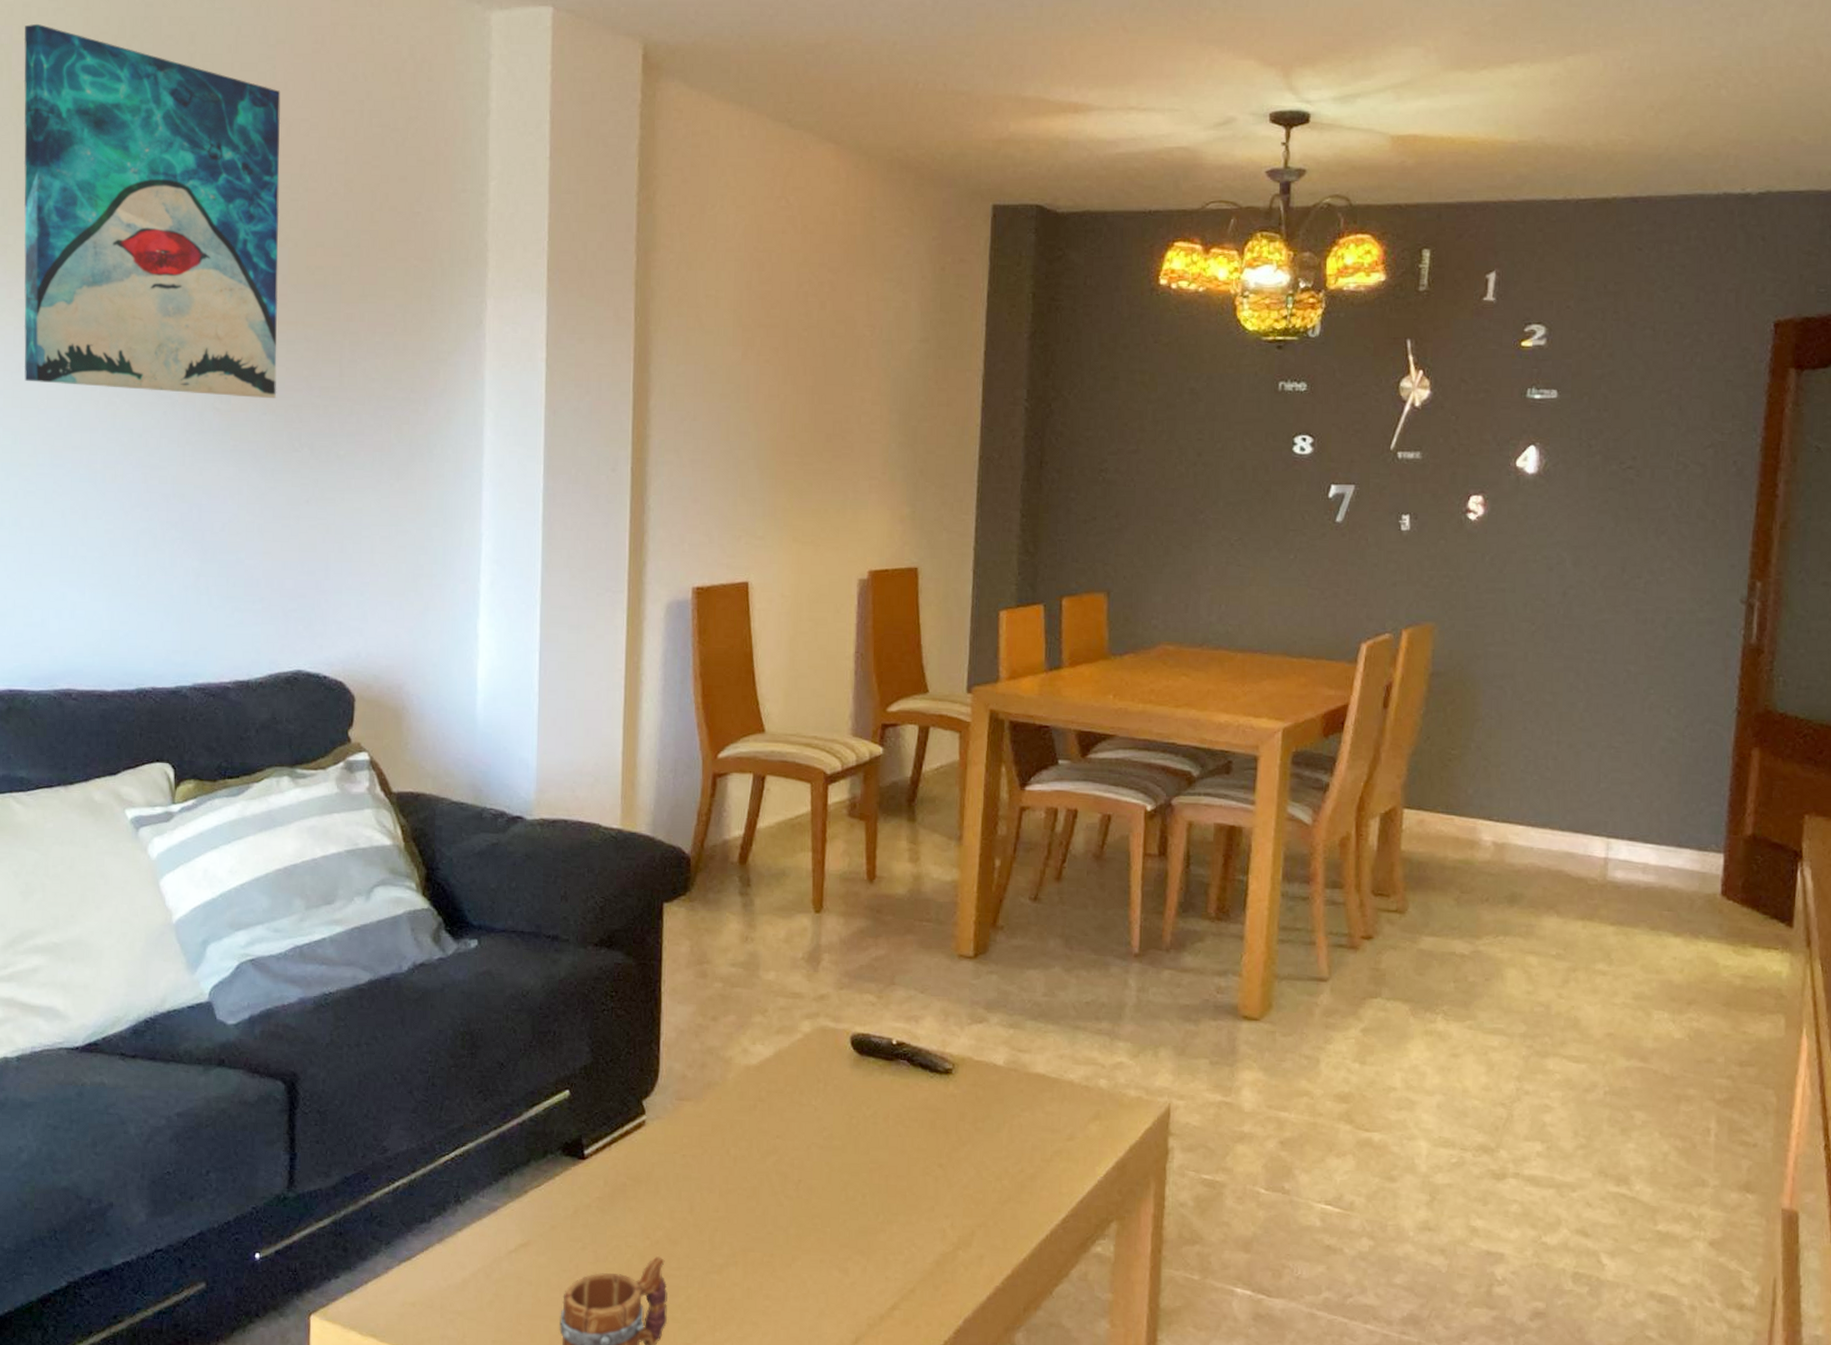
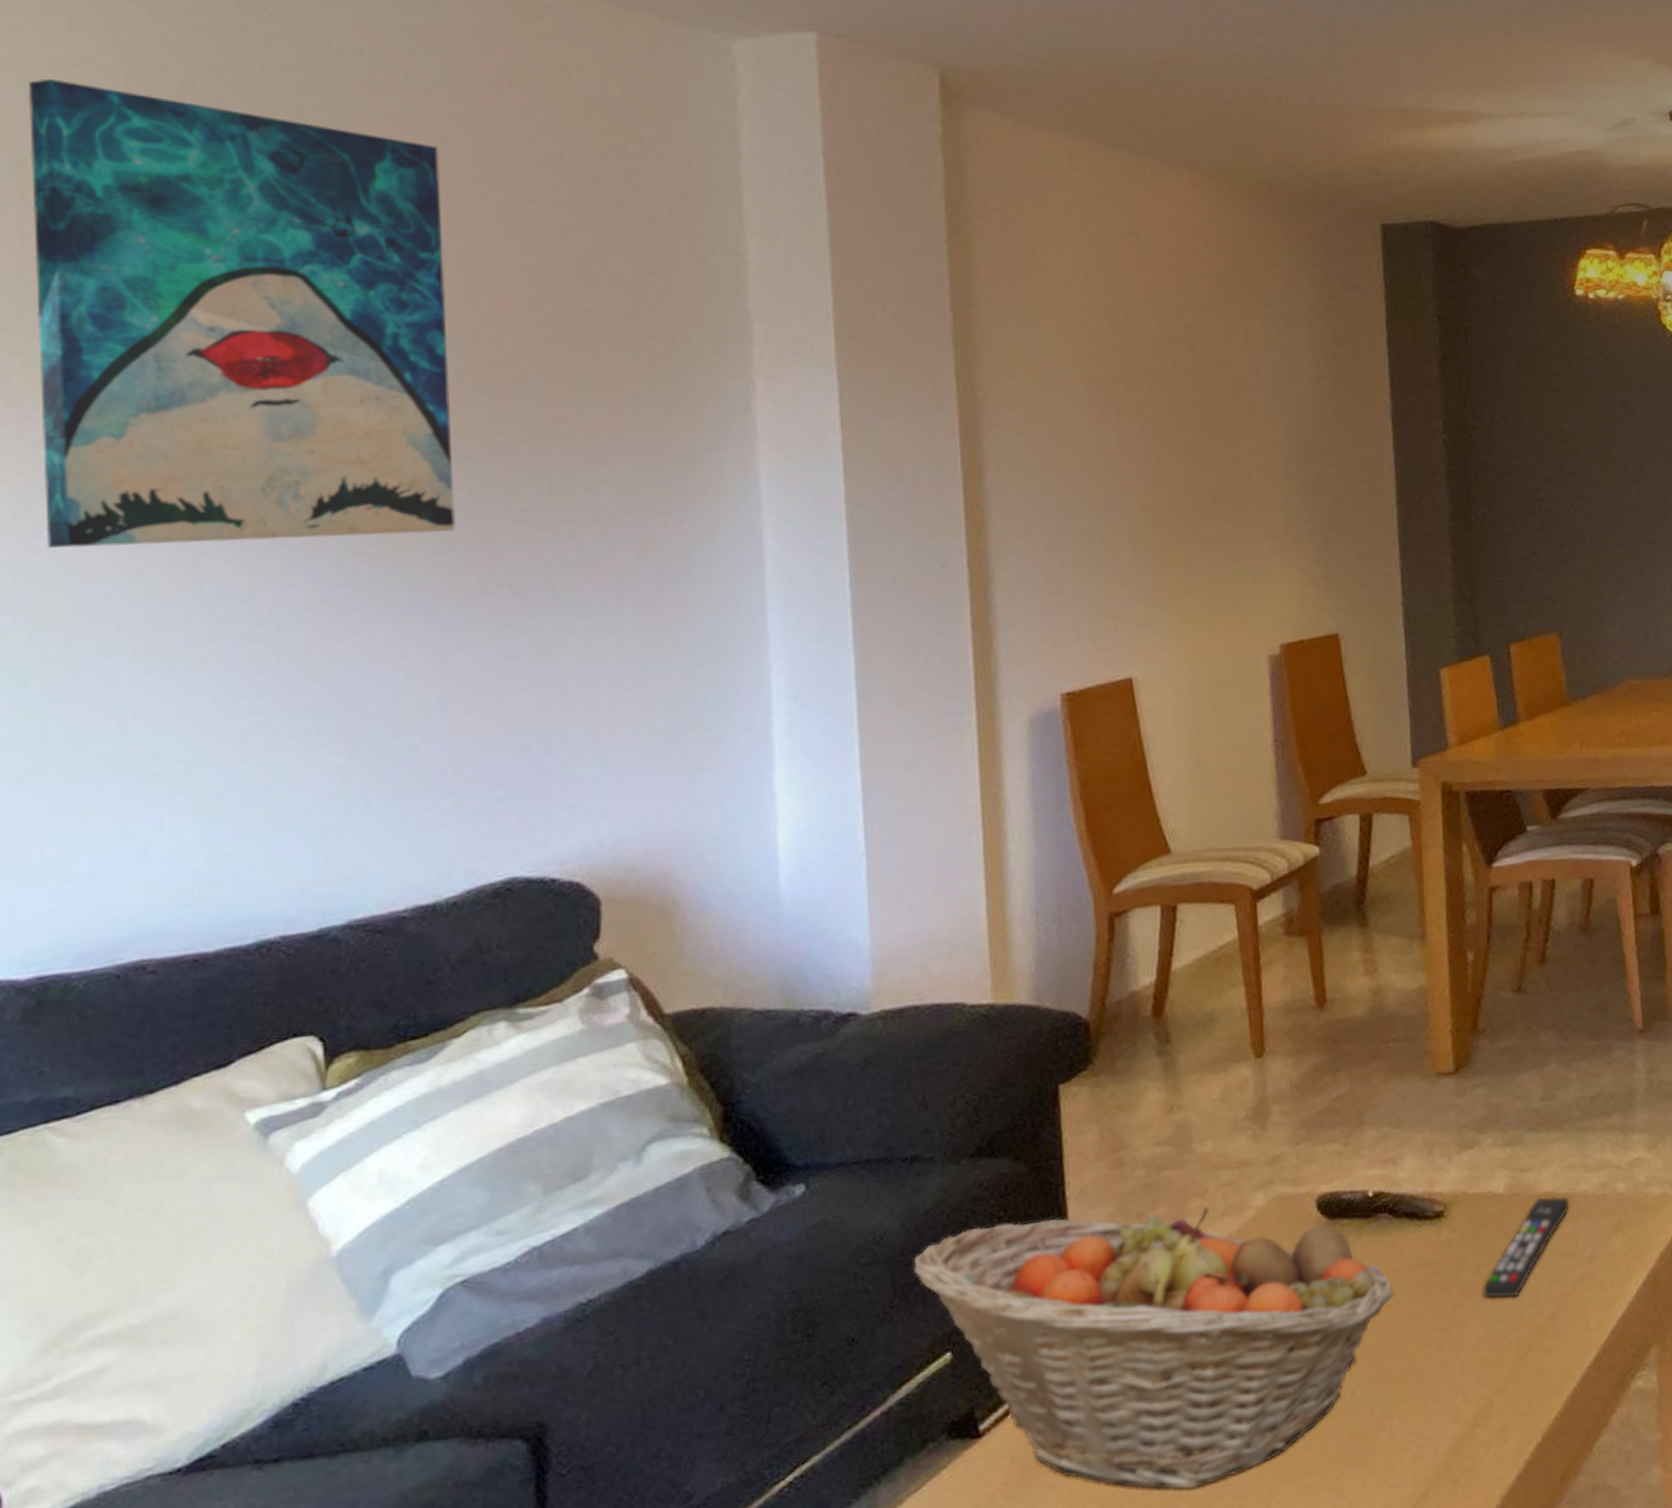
fruit basket: none [548,1000,905,1240] -> present [913,1206,1394,1490]
remote control: none [975,1076,1058,1154] -> present [1481,1196,1571,1299]

